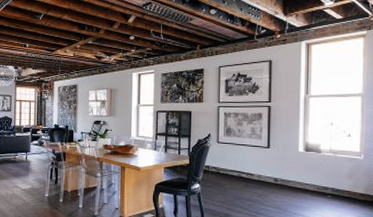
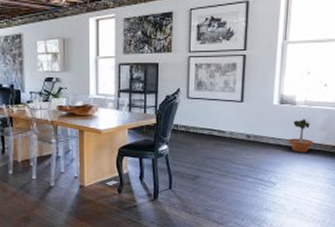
potted tree: none [316,165,341,198] -> present [288,118,313,152]

